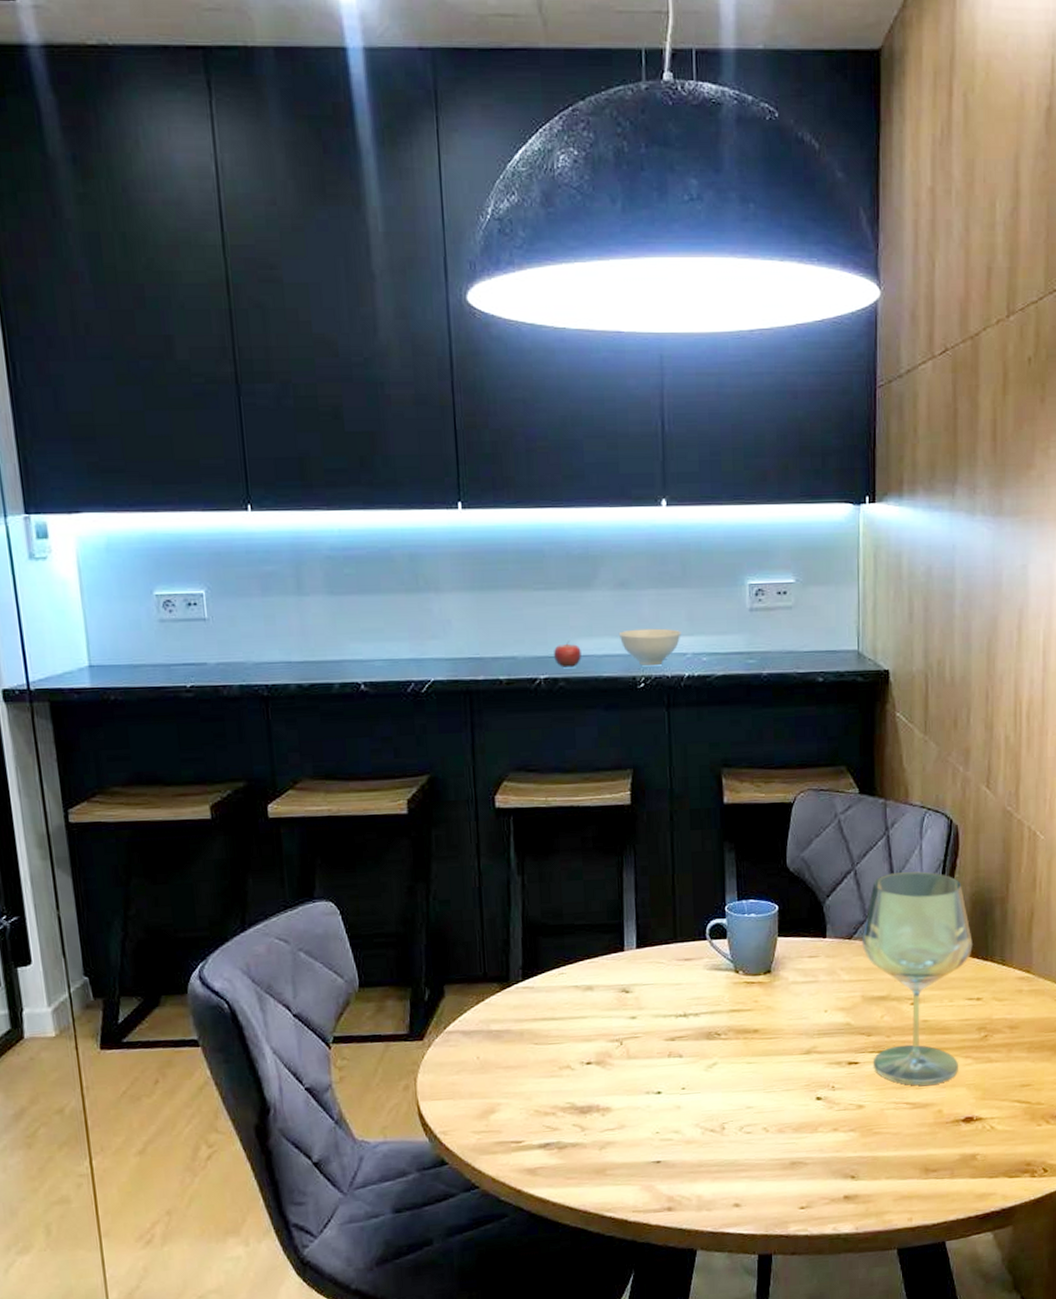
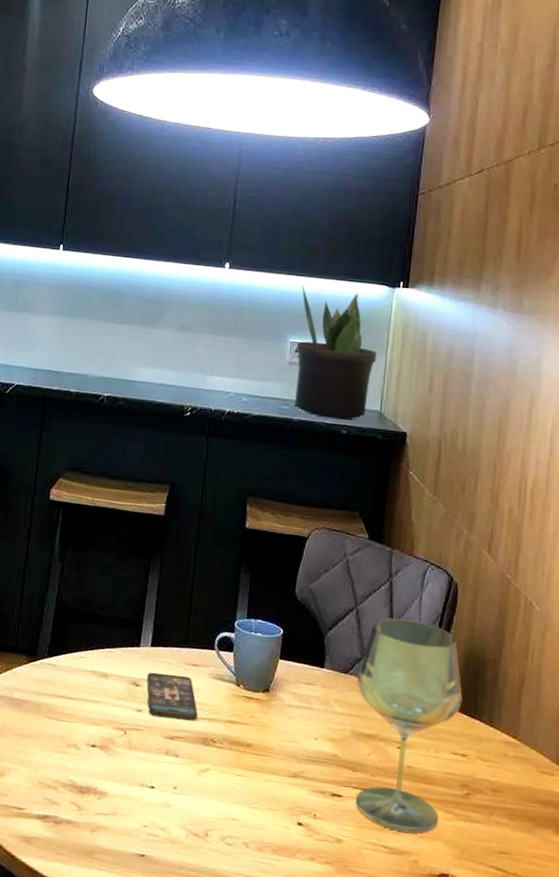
fruit: present [553,640,581,668] -> none [117,367,141,390]
bowl: present [618,628,681,667] -> none [174,365,228,400]
smartphone: none [636,972,698,1020] -> present [146,672,198,721]
planter: none [754,515,847,667] -> present [295,285,377,420]

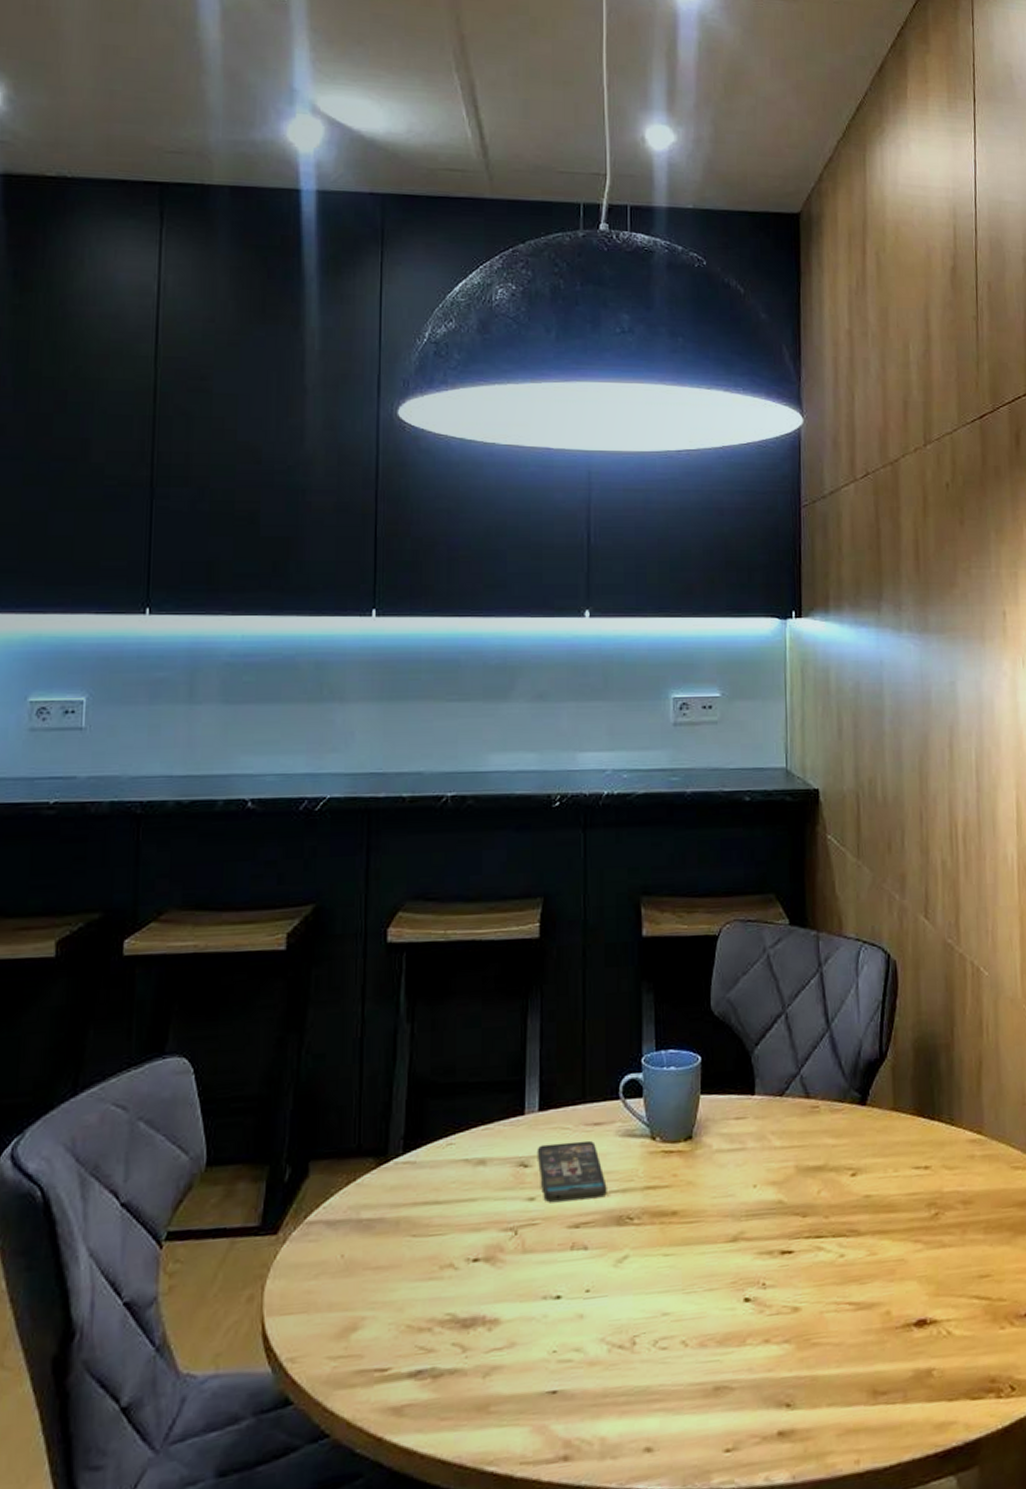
planter: present [295,285,377,420] -> none [679,628,775,785]
wine glass: present [356,617,463,834] -> none [794,1014,917,1280]

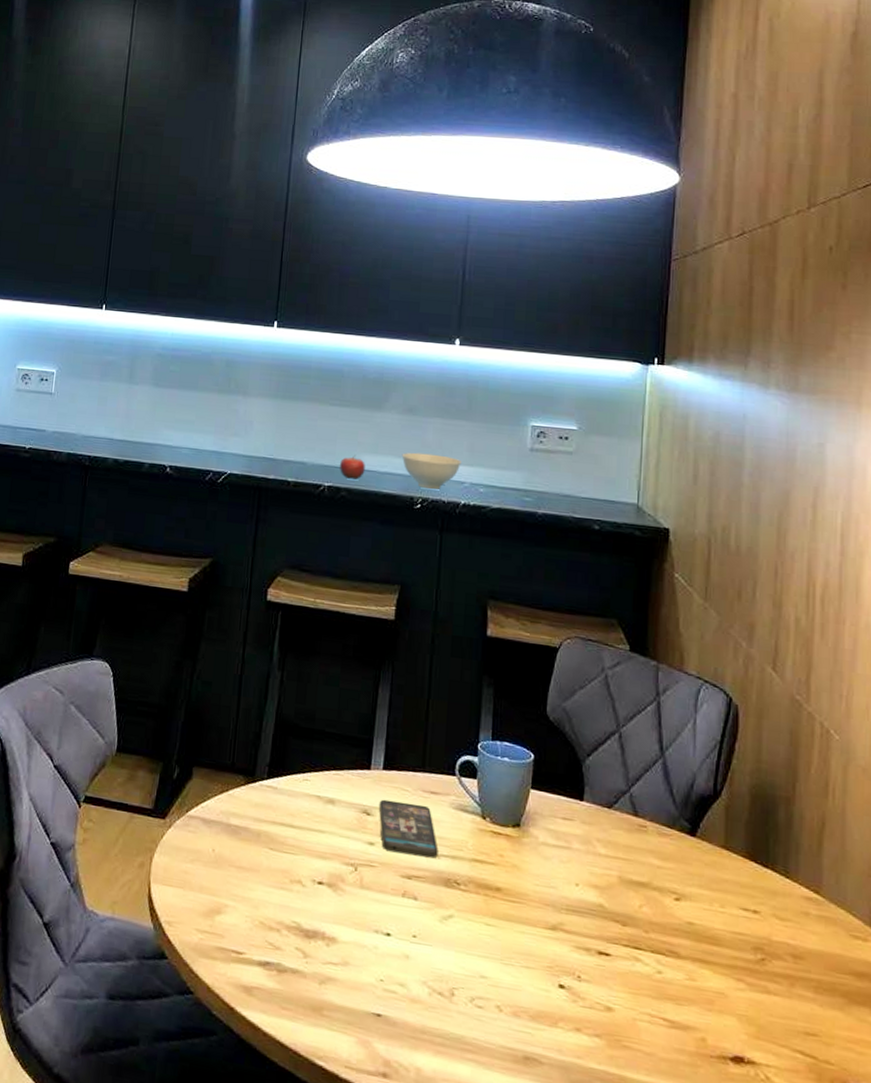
fruit: none [462,755,493,784] -> present [339,454,365,480]
bowl: none [534,743,601,784] -> present [402,452,461,490]

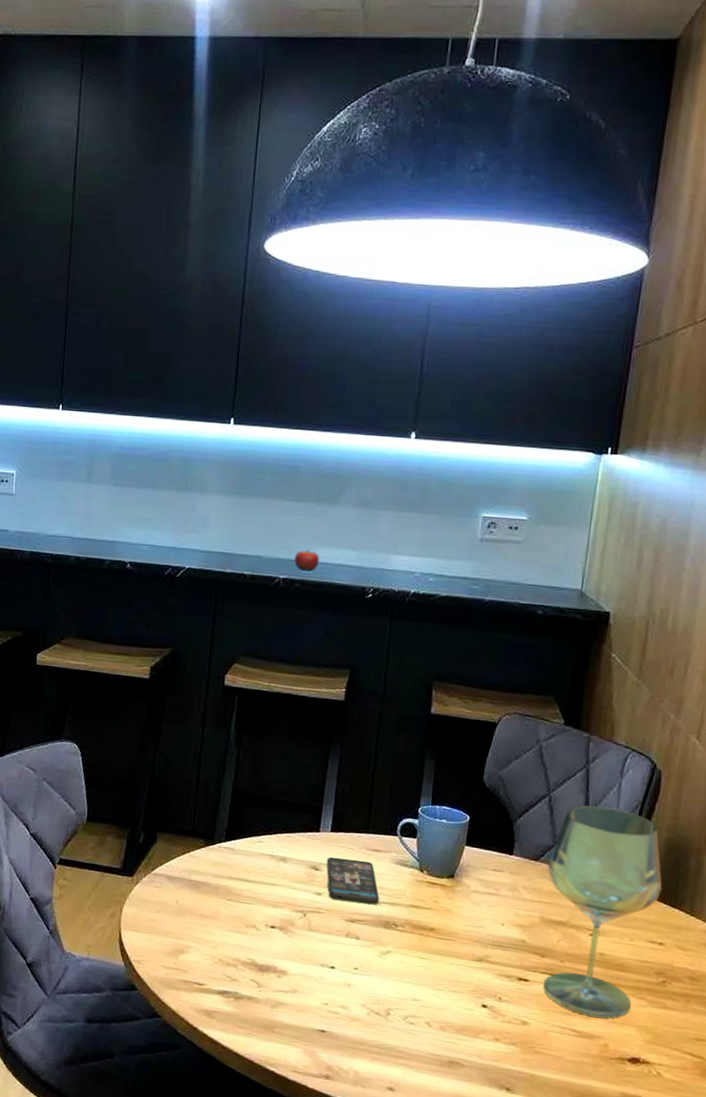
bowl: present [402,452,461,490] -> none [355,544,413,581]
wine glass: none [622,743,751,1005] -> present [543,805,662,1019]

